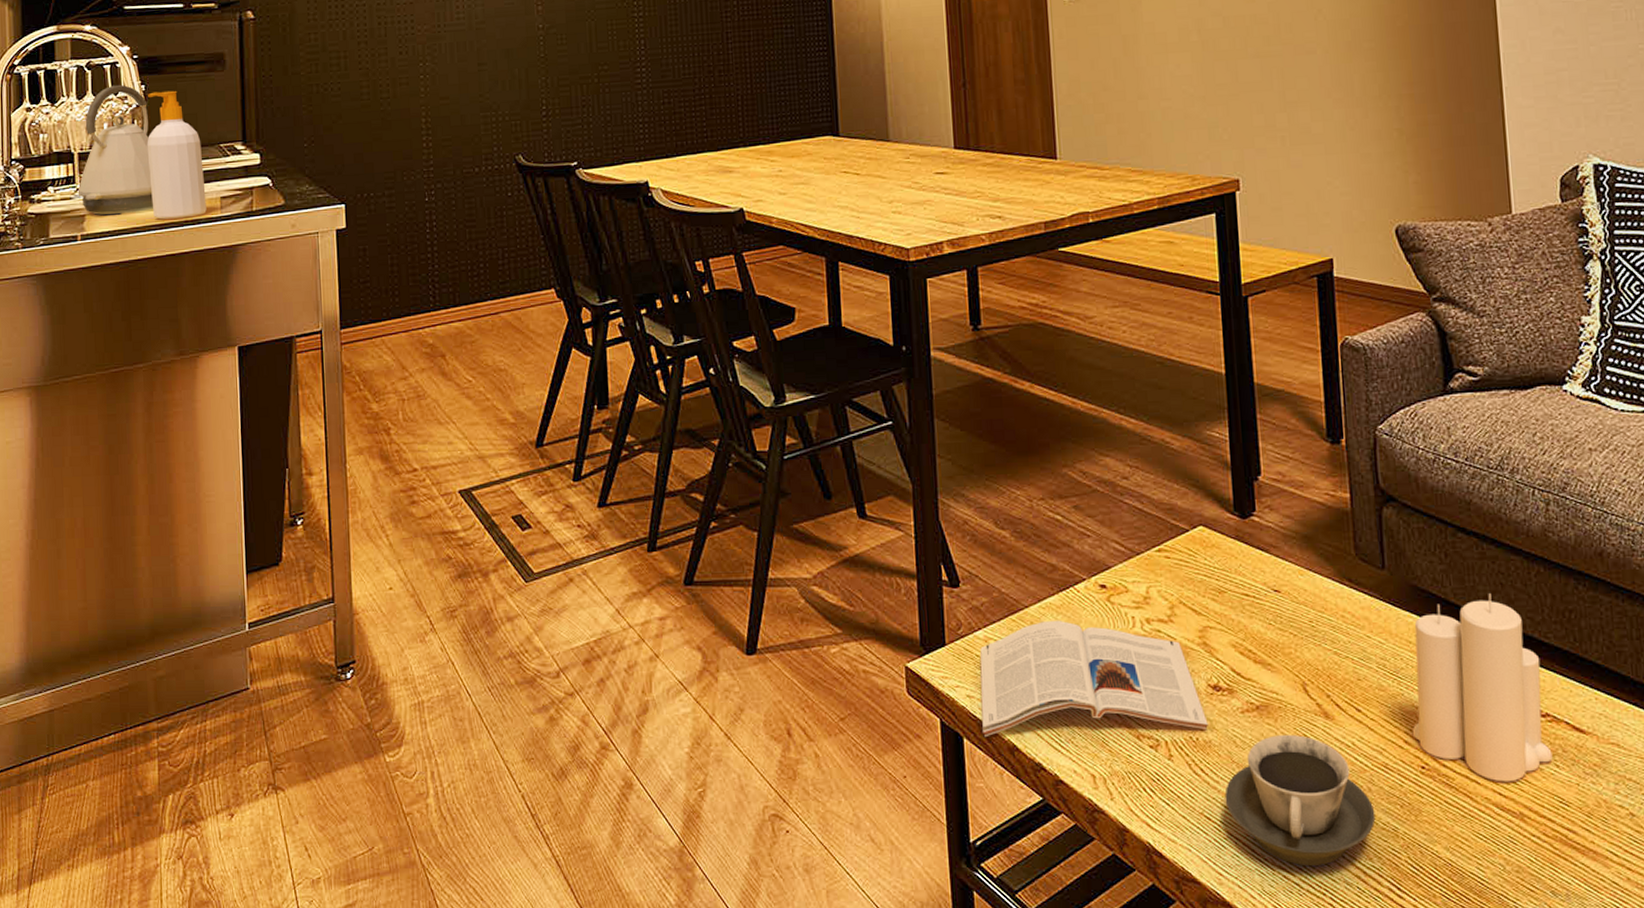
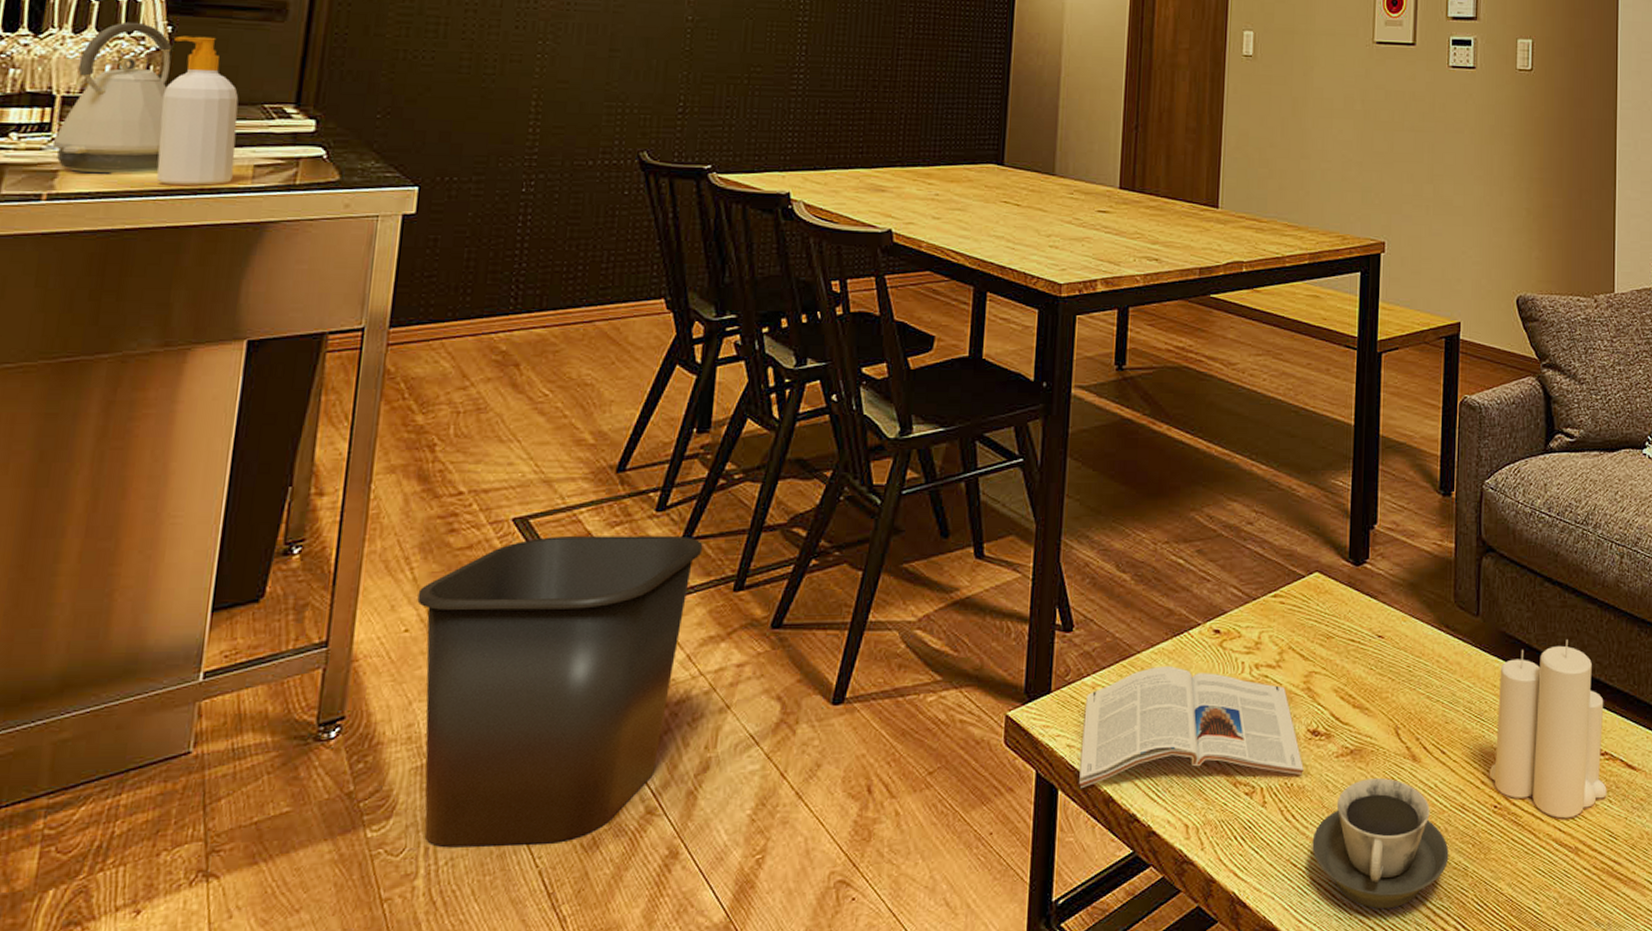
waste bin: none [395,502,617,773] -> present [417,535,703,847]

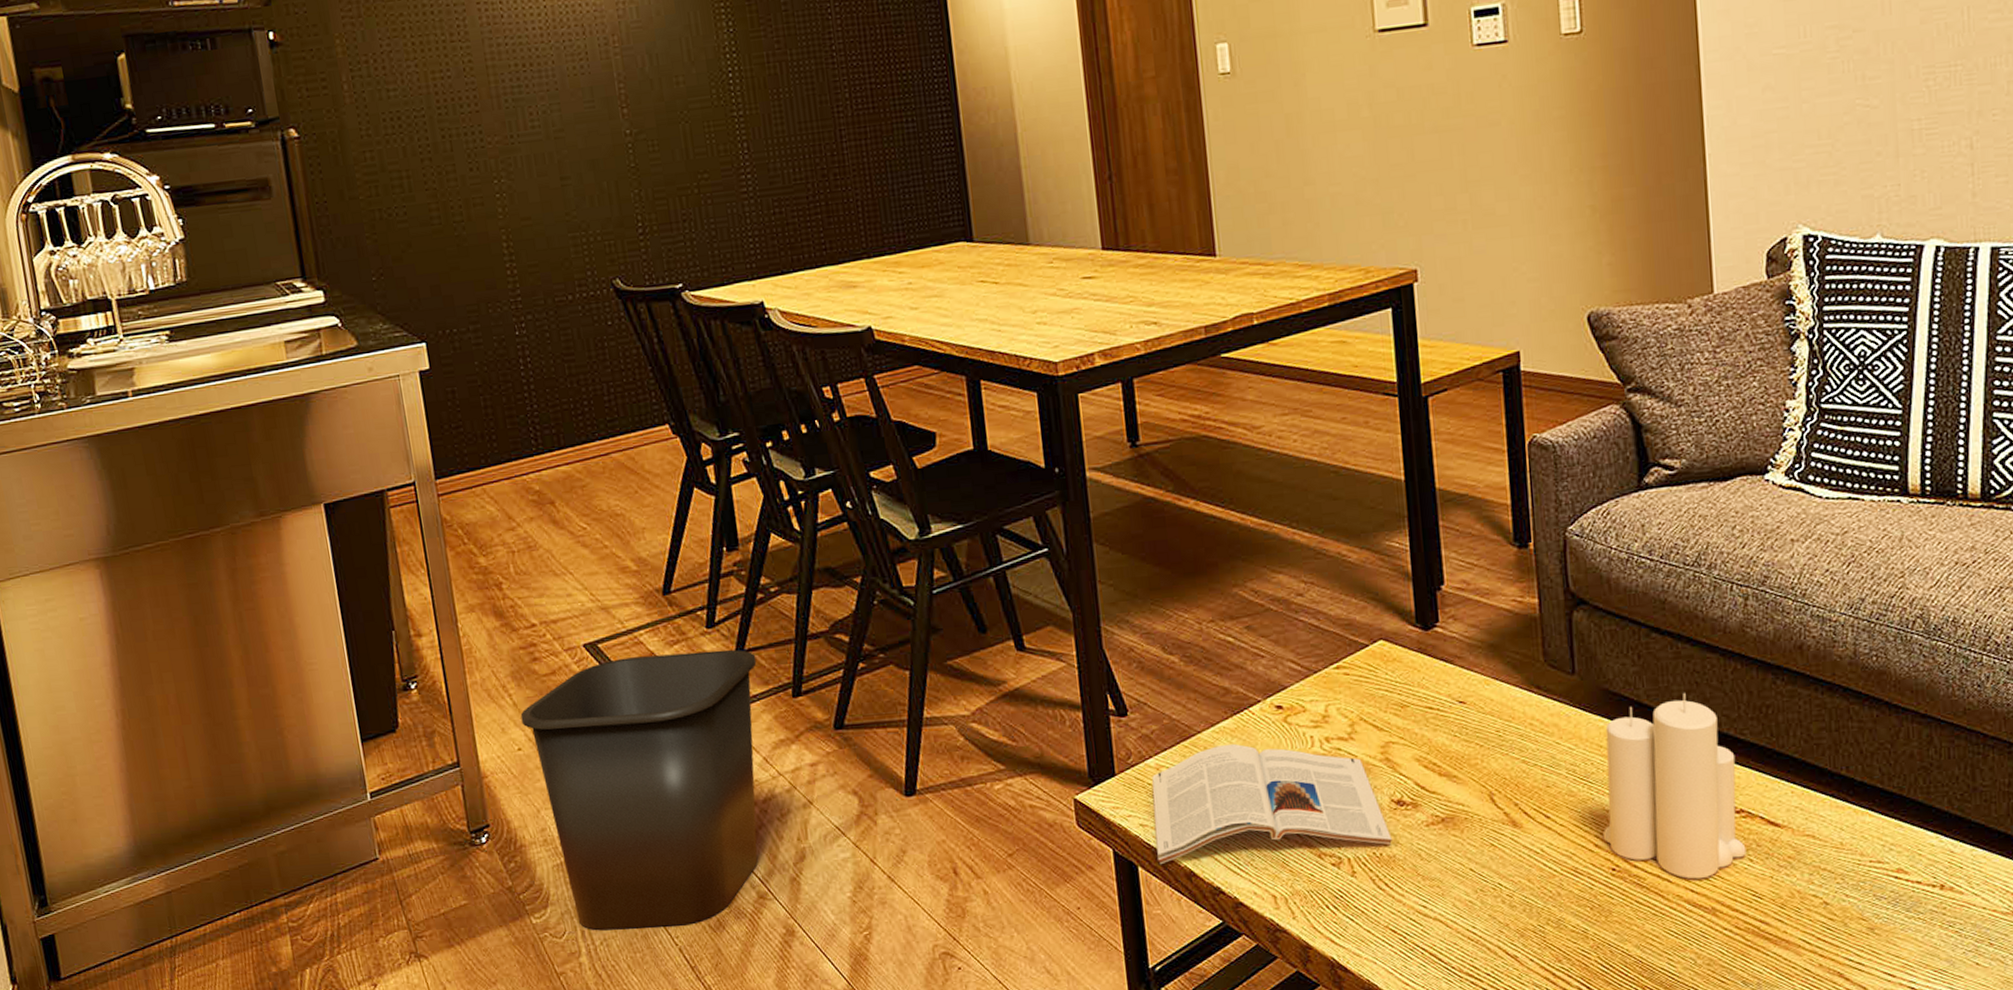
kettle: present [52,21,172,174] -> none [119,220,211,367]
soap bottle: present [156,35,239,186] -> none [187,224,271,370]
cup: present [1312,778,1449,909] -> none [1410,845,1565,972]

